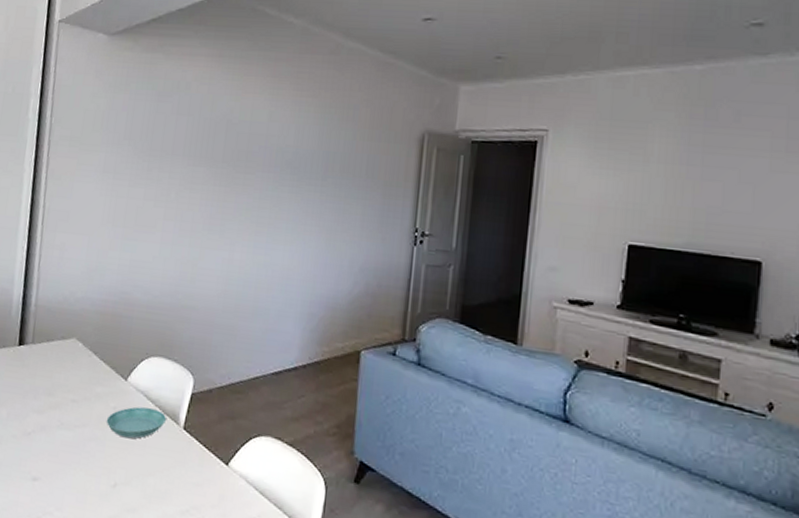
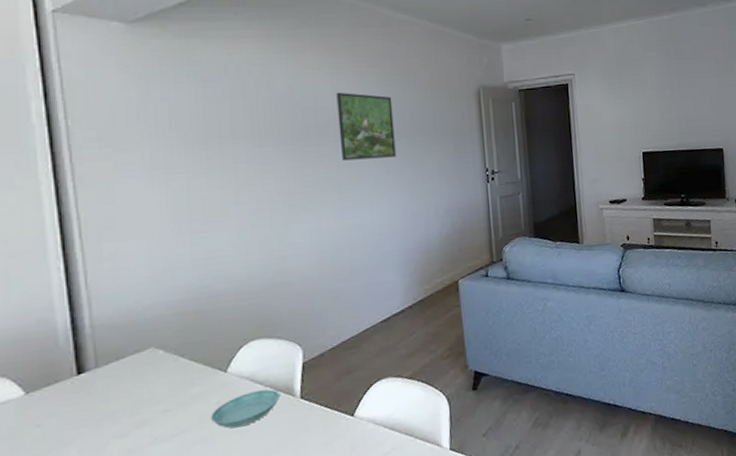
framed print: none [265,119,326,198] -> present [336,92,396,161]

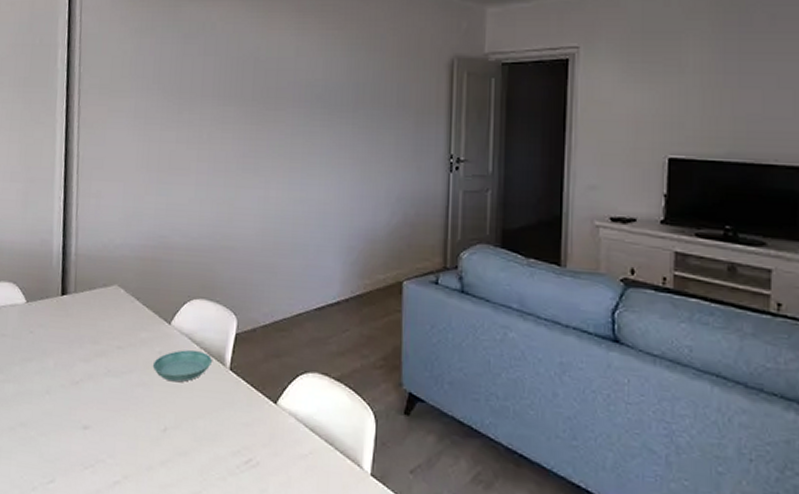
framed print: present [336,92,396,161] -> none [296,54,354,130]

